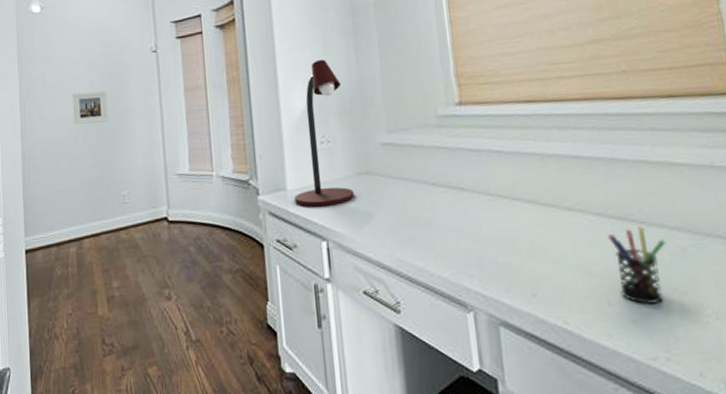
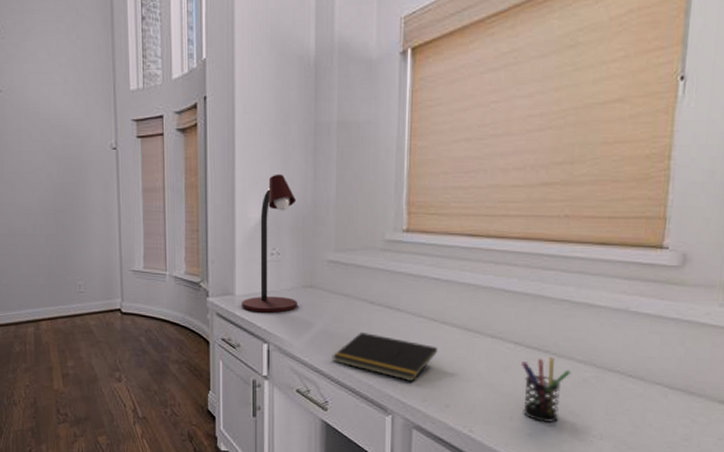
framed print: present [73,91,108,125] -> none [31,182,67,214]
notepad: none [397,217,514,271] -> present [332,331,438,382]

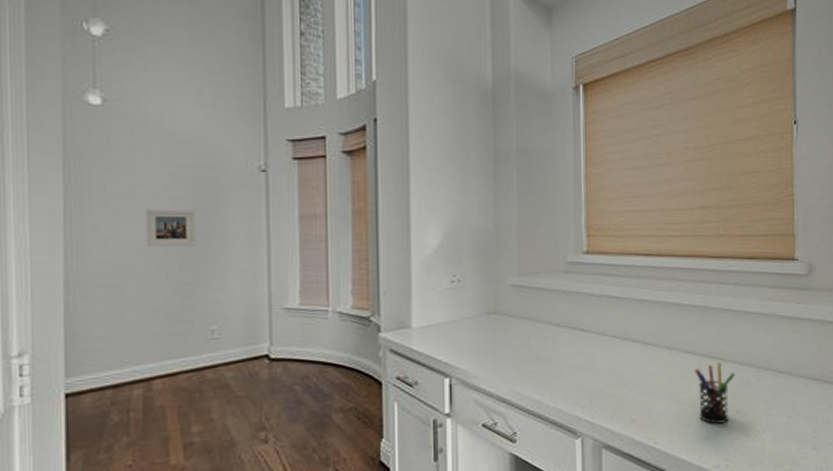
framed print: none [31,182,67,214] -> present [146,209,196,246]
desk lamp: present [242,173,297,313] -> none [419,198,481,345]
notepad: present [332,331,438,382] -> none [519,355,622,401]

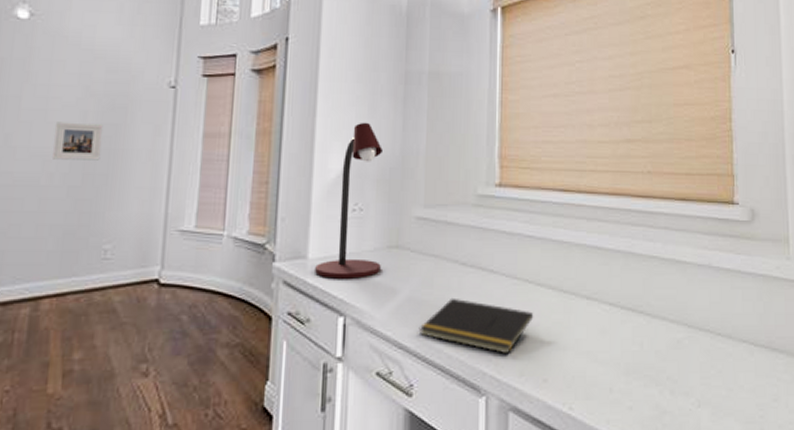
desk lamp: none [419,198,481,345] -> present [315,122,382,279]
notepad: none [519,355,622,401] -> present [418,297,534,355]
pen holder: present [695,362,736,425] -> none [618,318,666,393]

